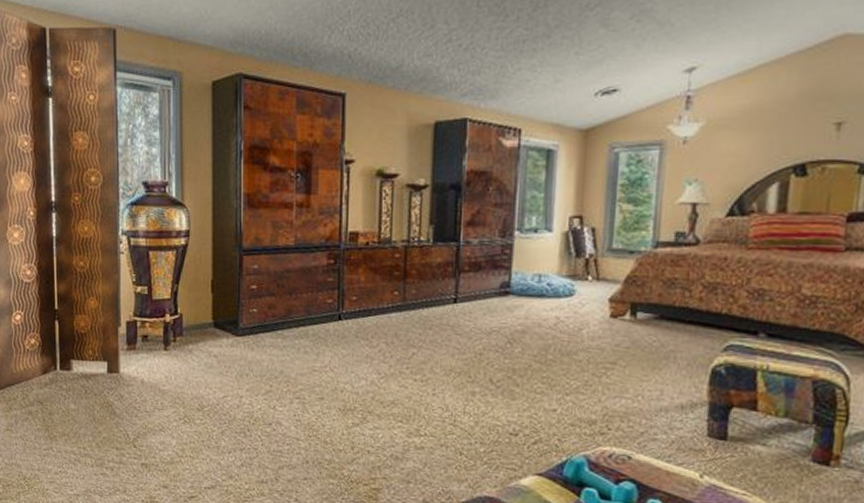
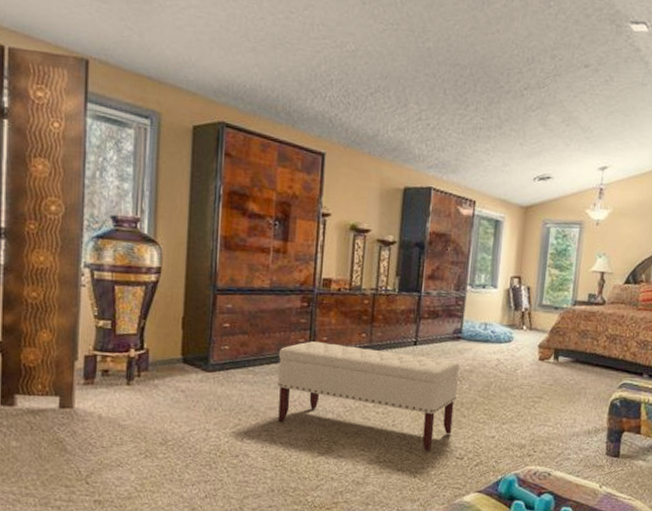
bench: none [306,302,510,426] -> present [277,341,460,452]

